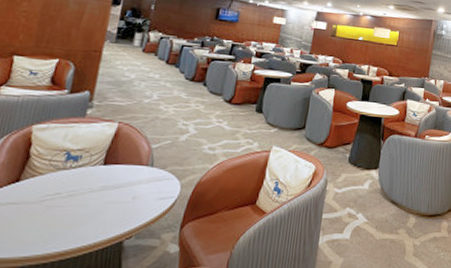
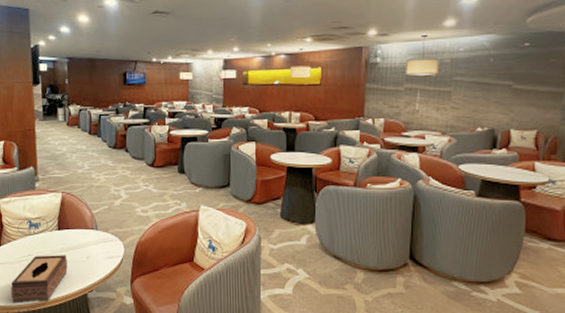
tissue box: none [16,194,108,255] -> present [11,255,68,303]

